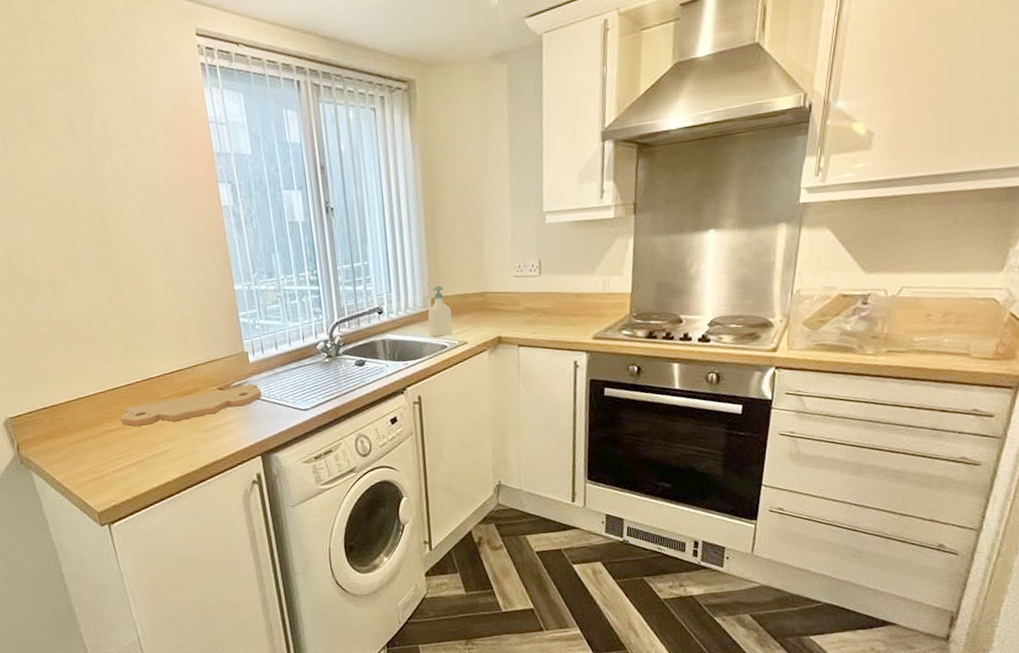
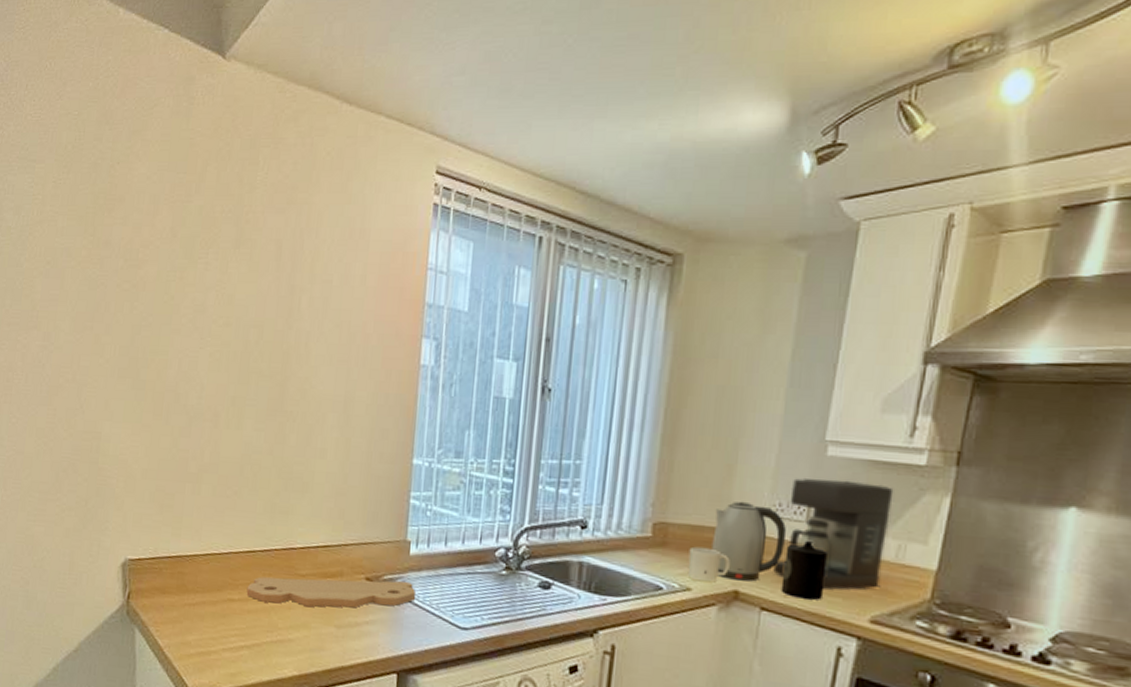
soap bottle: present [427,285,453,337] -> none [642,508,678,575]
mug: none [461,309,492,336] -> present [687,546,730,583]
kettle: none [475,269,528,329] -> present [712,501,786,581]
coffee maker: none [522,238,595,322] -> present [773,478,894,589]
canister: none [528,288,559,333] -> present [781,540,829,600]

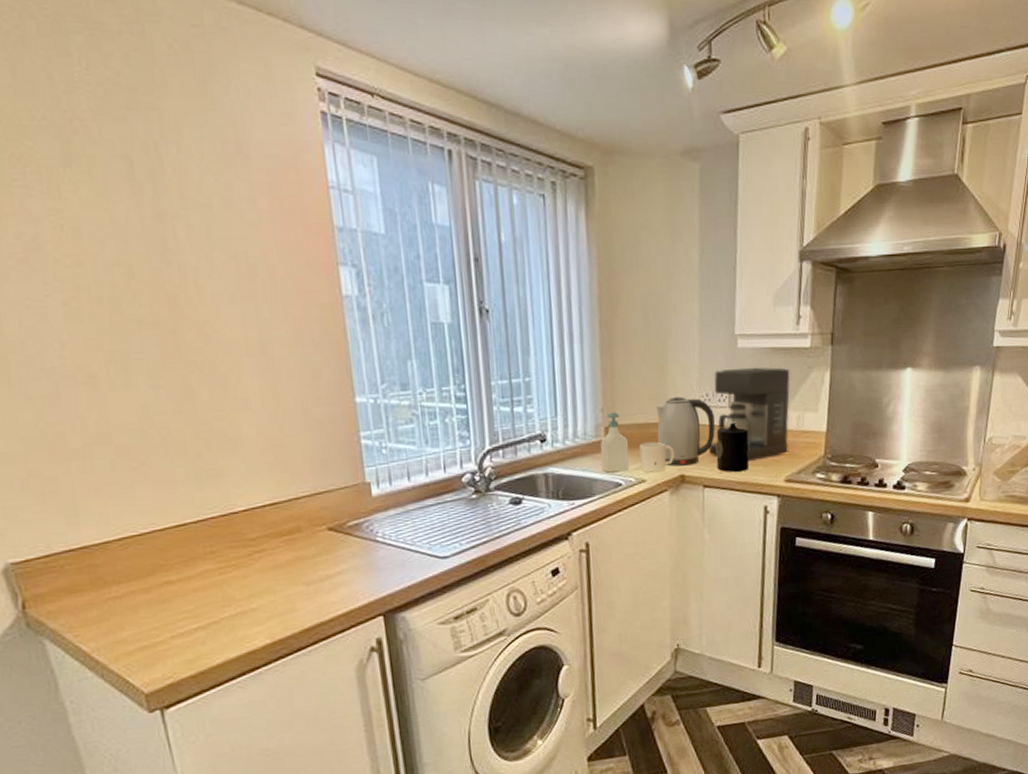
cutting board: present [246,577,415,608] -> none [185,523,387,577]
soap bottle: none [642,508,678,575] -> present [600,412,629,473]

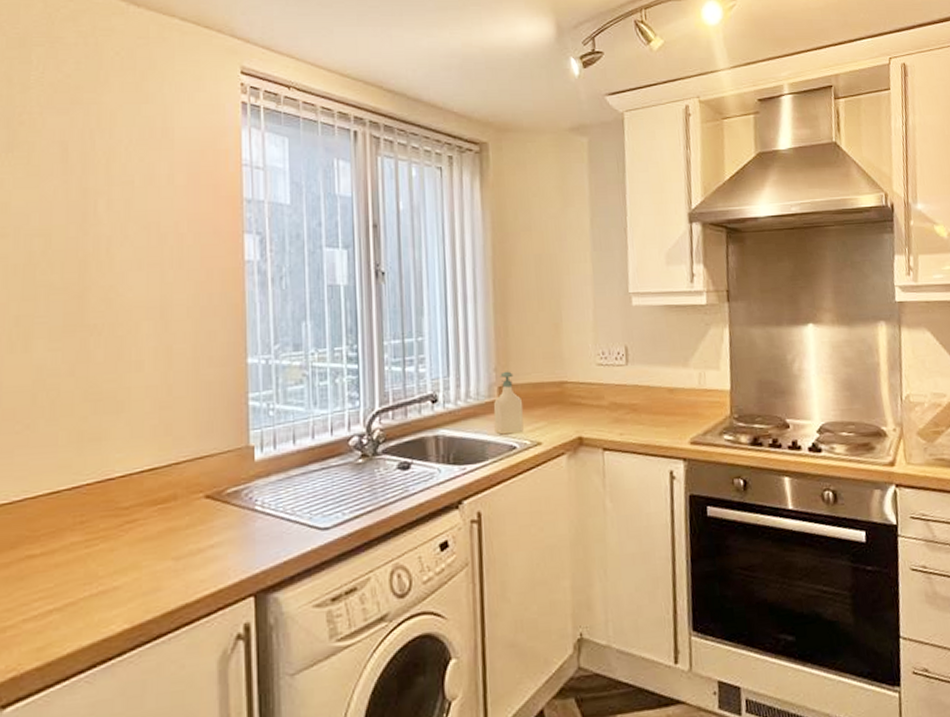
mug: present [639,441,674,473] -> none [534,401,571,435]
kettle: present [657,396,715,466] -> none [552,354,613,428]
coffee maker: present [709,367,790,461] -> none [607,324,691,422]
canister: present [716,422,750,472] -> none [614,380,651,434]

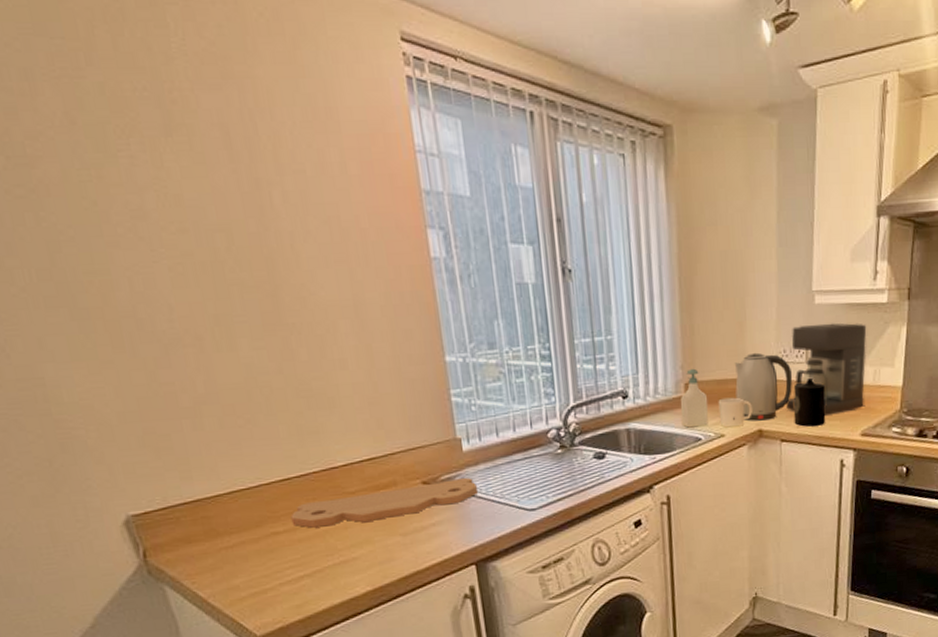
cutting board: none [51,490,266,550] -> present [290,477,477,528]
mug: none [534,401,571,435] -> present [718,397,752,428]
kettle: none [552,354,613,428] -> present [735,352,792,421]
coffee maker: none [607,324,691,422] -> present [786,323,867,415]
canister: none [614,380,651,434] -> present [793,377,826,427]

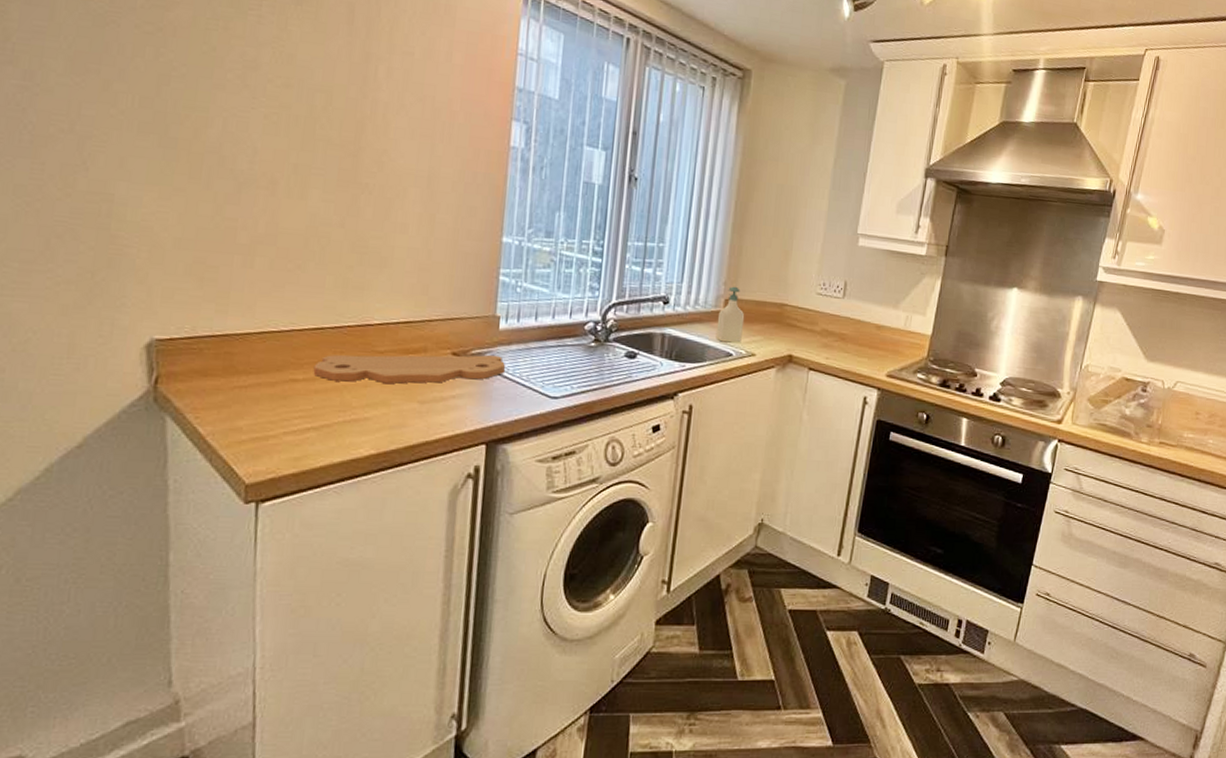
mug: present [718,397,752,428] -> none [752,319,786,349]
kettle: present [735,352,792,421] -> none [772,281,828,347]
coffee maker: present [786,323,867,415] -> none [818,263,904,351]
canister: present [793,377,826,427] -> none [824,312,859,360]

